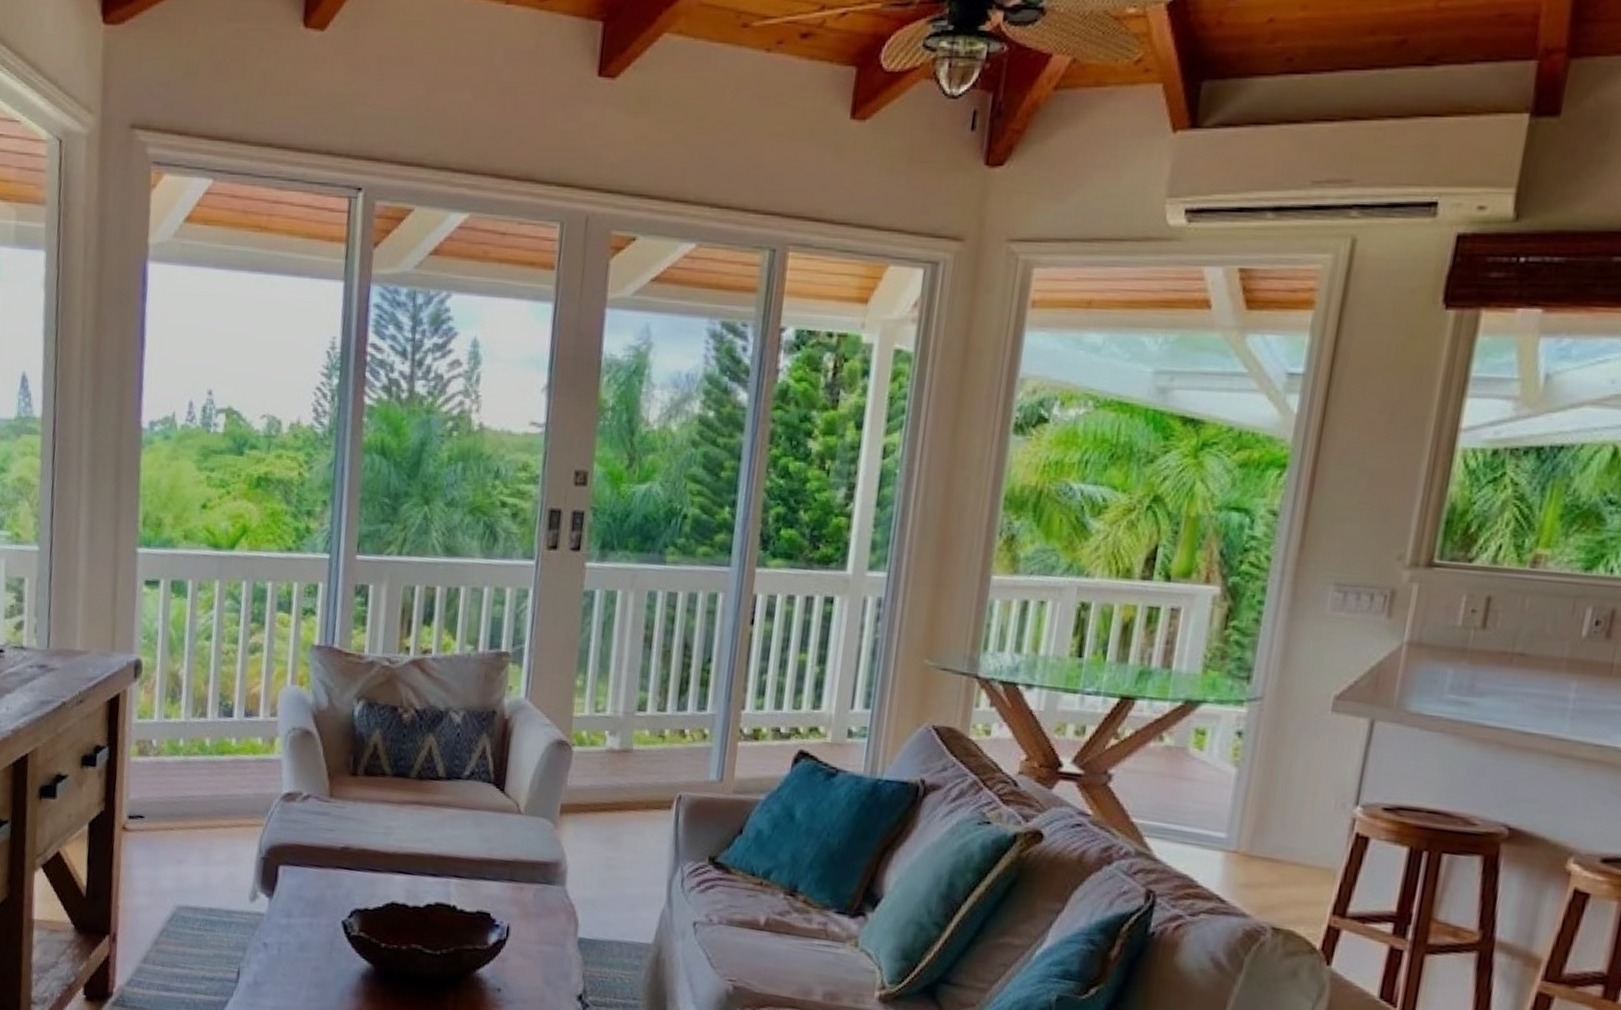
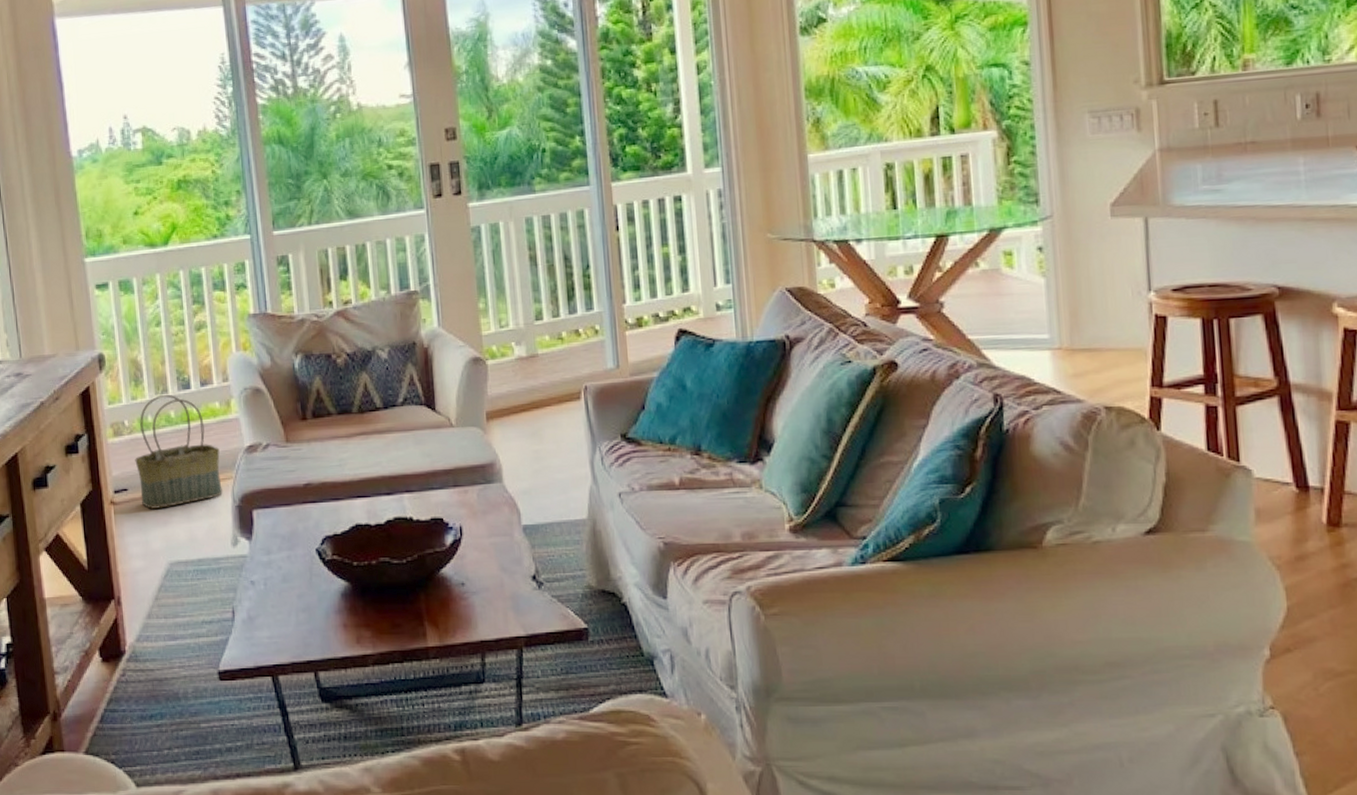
basket: none [156,718,254,845] -> present [135,394,223,509]

